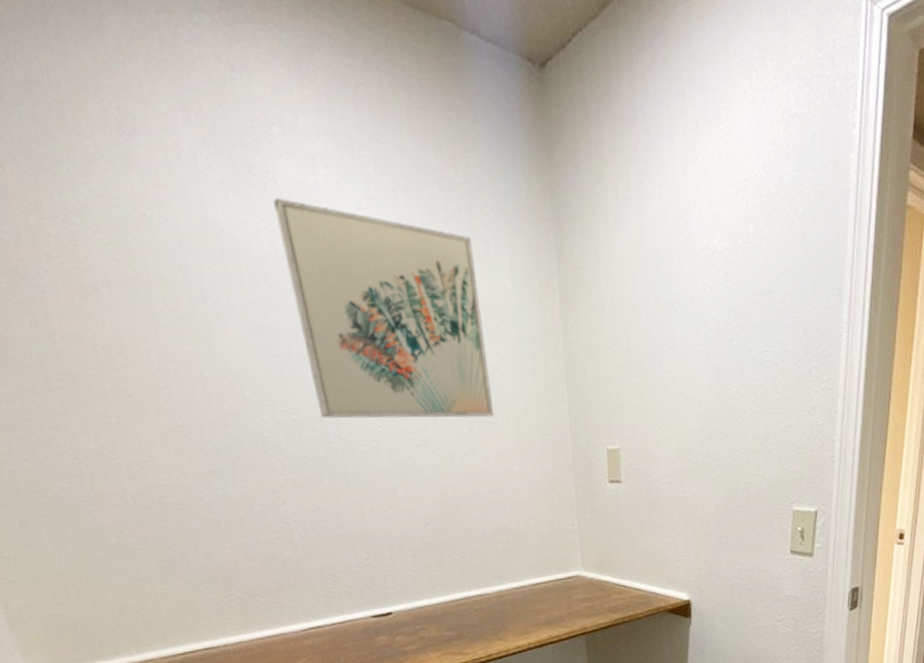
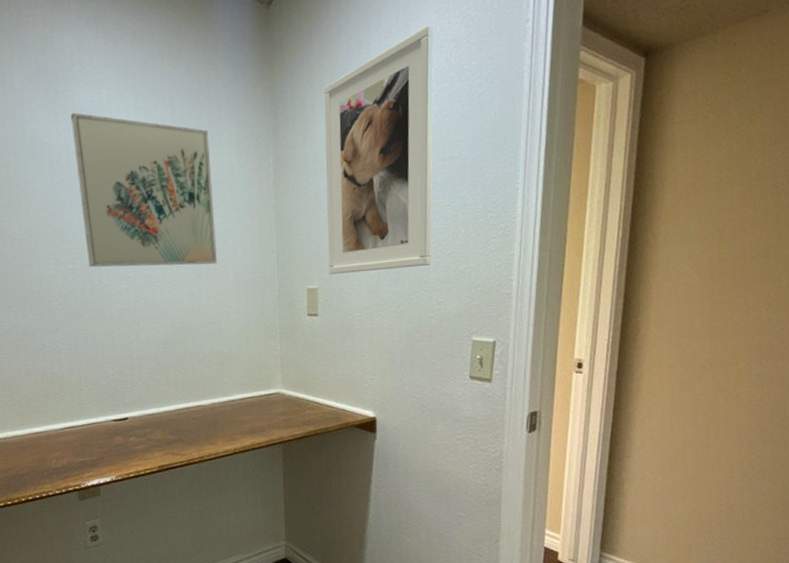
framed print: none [618,118,749,432] -> present [324,25,434,274]

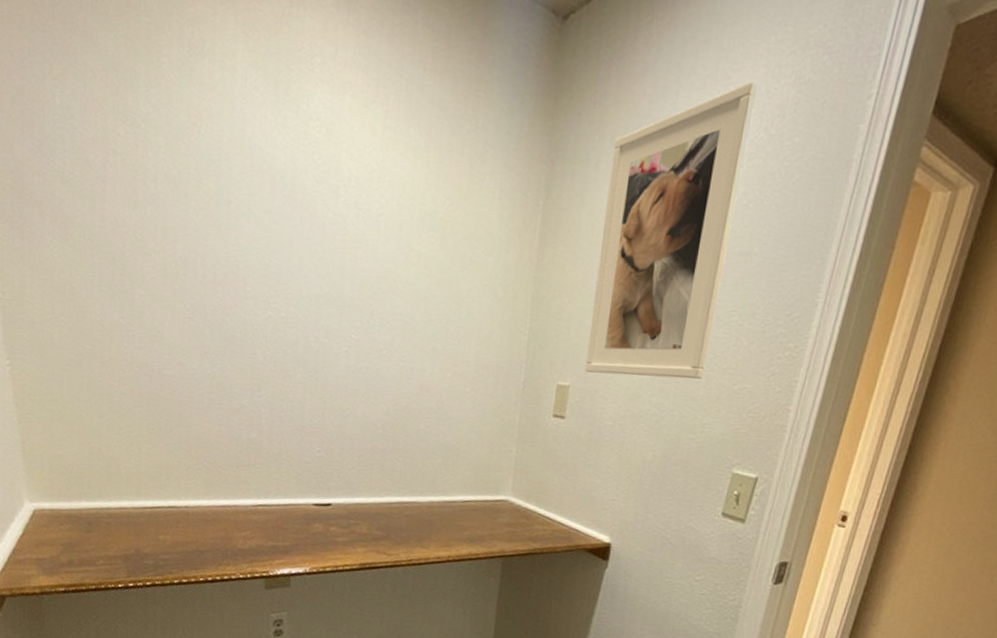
wall art: present [70,112,217,267] -> none [302,119,469,339]

